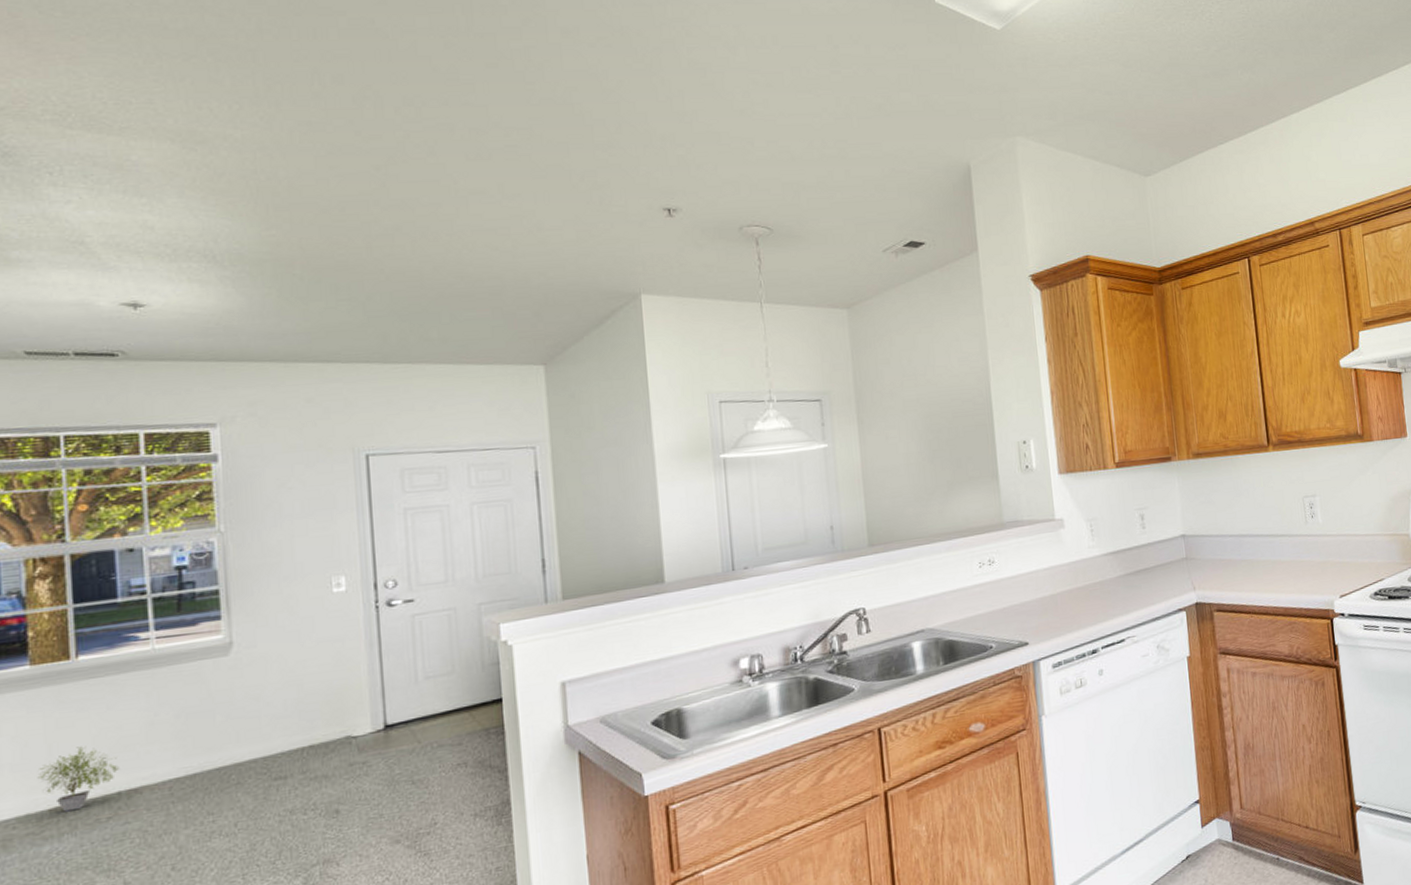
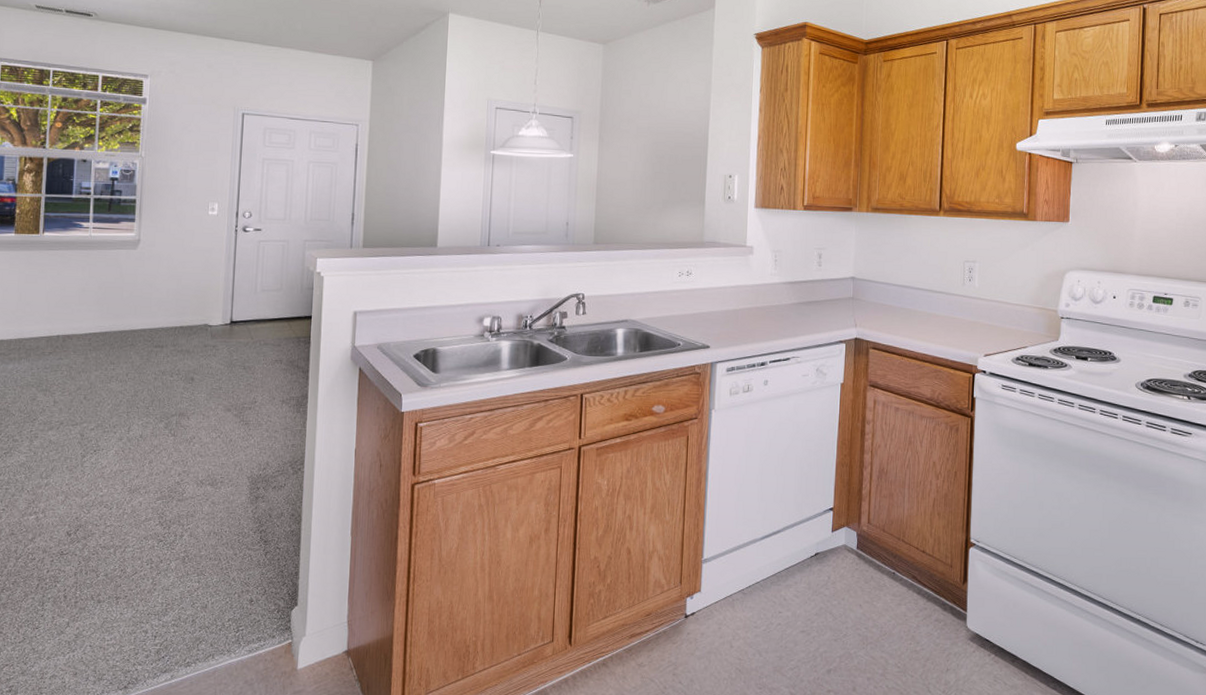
potted plant: present [37,746,119,812] -> none [11,298,60,343]

